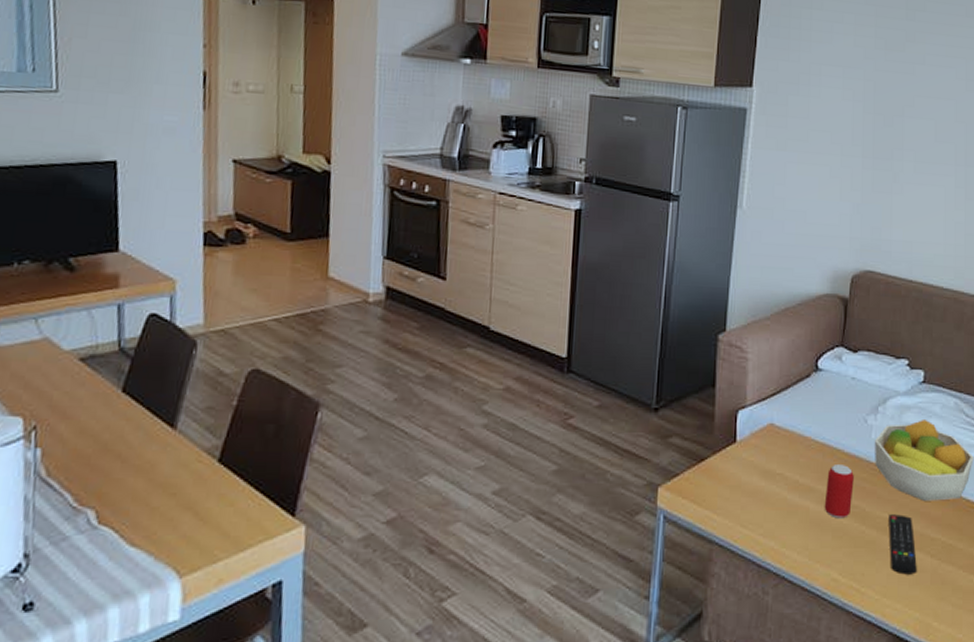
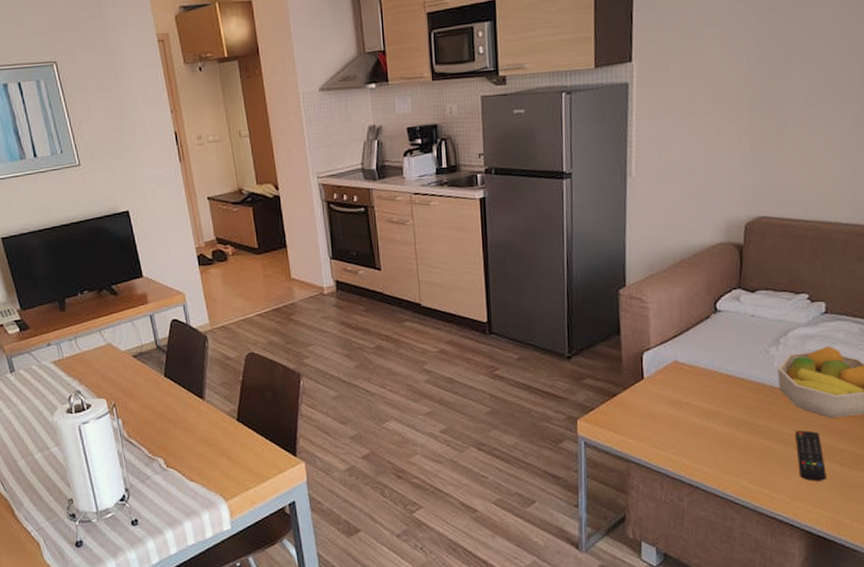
beverage can: present [824,465,854,519] -> none [731,391,759,437]

